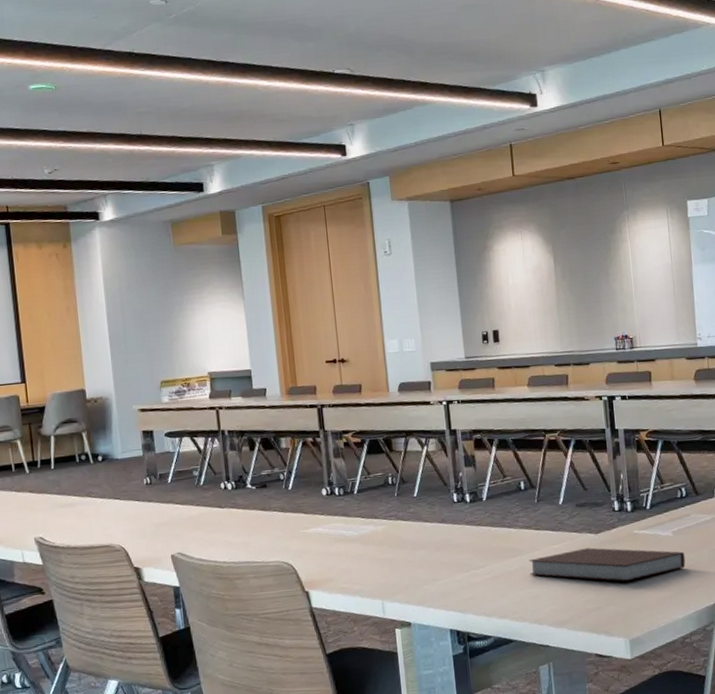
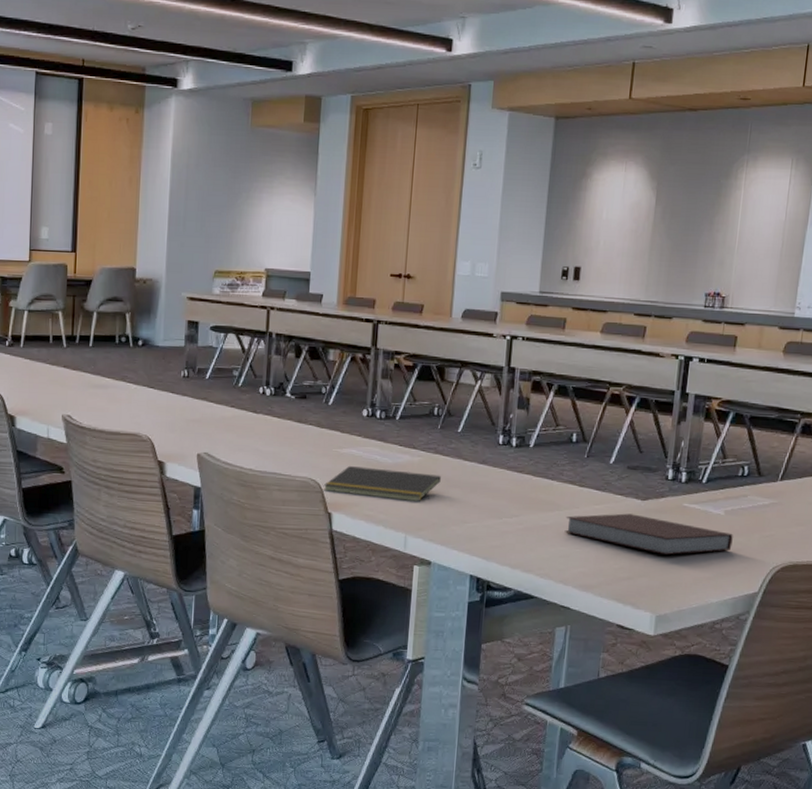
notepad: none [296,539,406,571] -> present [323,465,441,502]

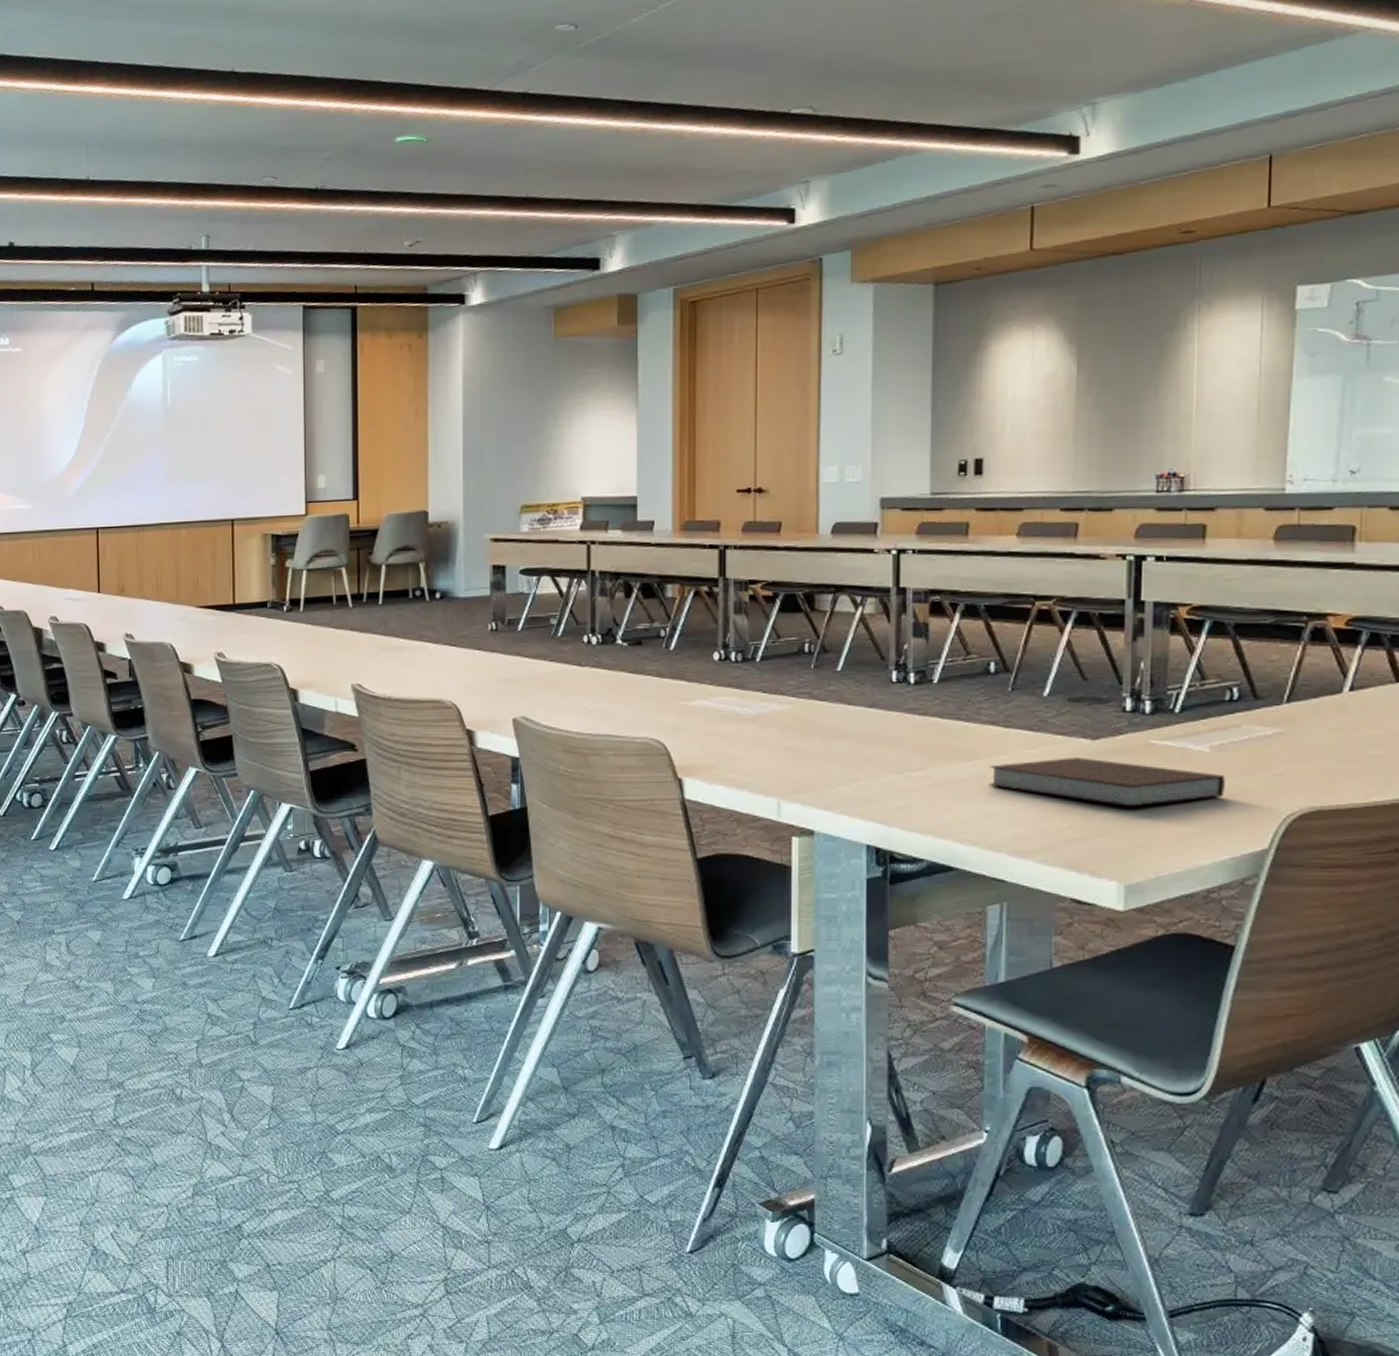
notepad: present [323,465,441,502] -> none [669,720,819,760]

